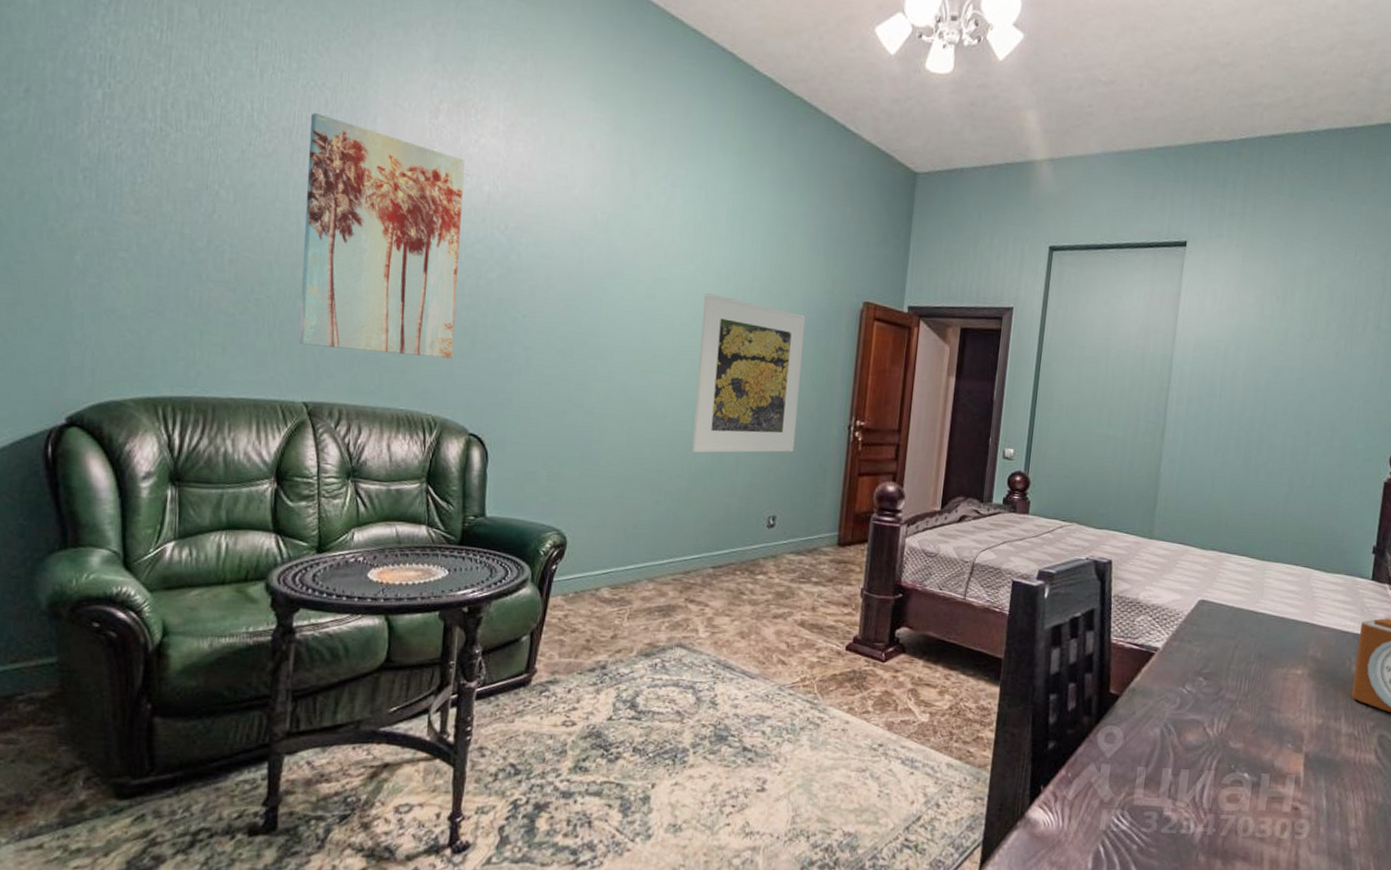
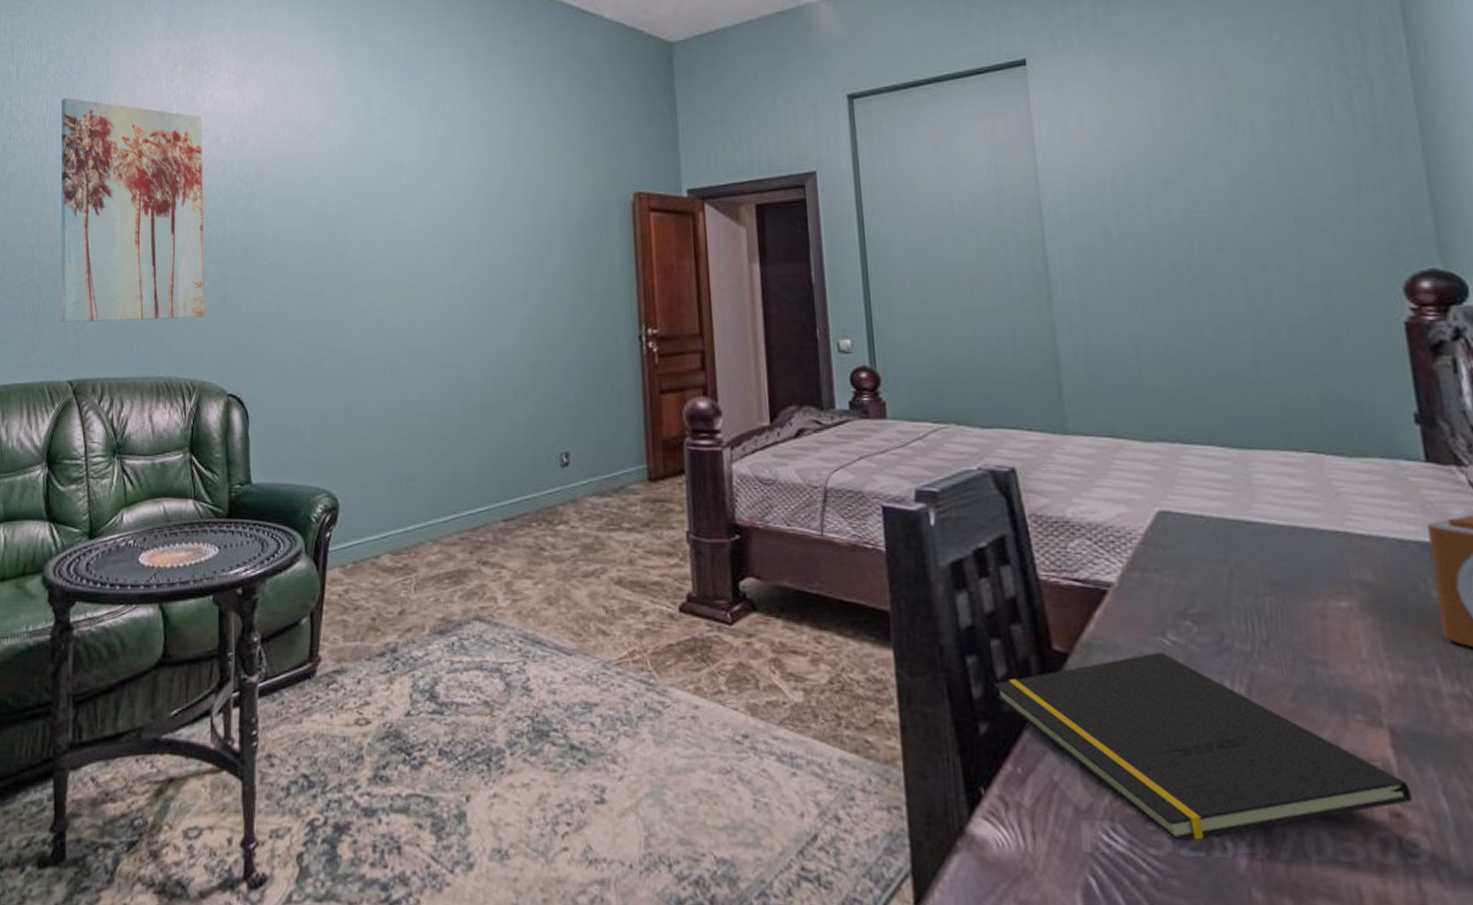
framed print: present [692,293,806,453] -> none [454,210,579,389]
notepad: none [1065,697,1308,823] -> present [994,652,1412,840]

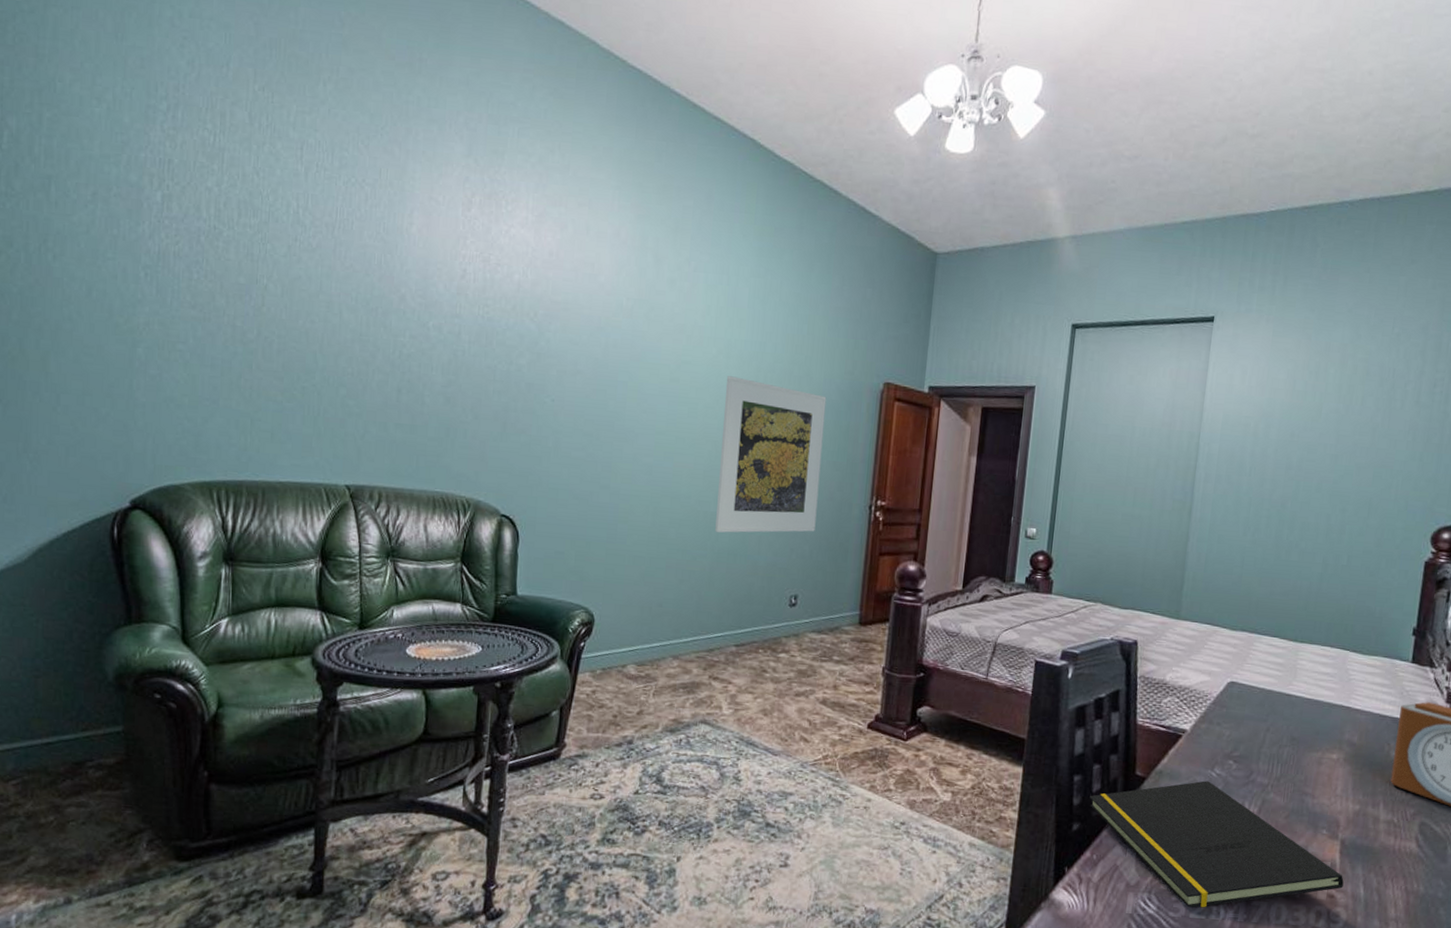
wall art: present [60,98,205,323] -> none [341,208,496,443]
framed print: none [454,210,579,389] -> present [715,376,827,533]

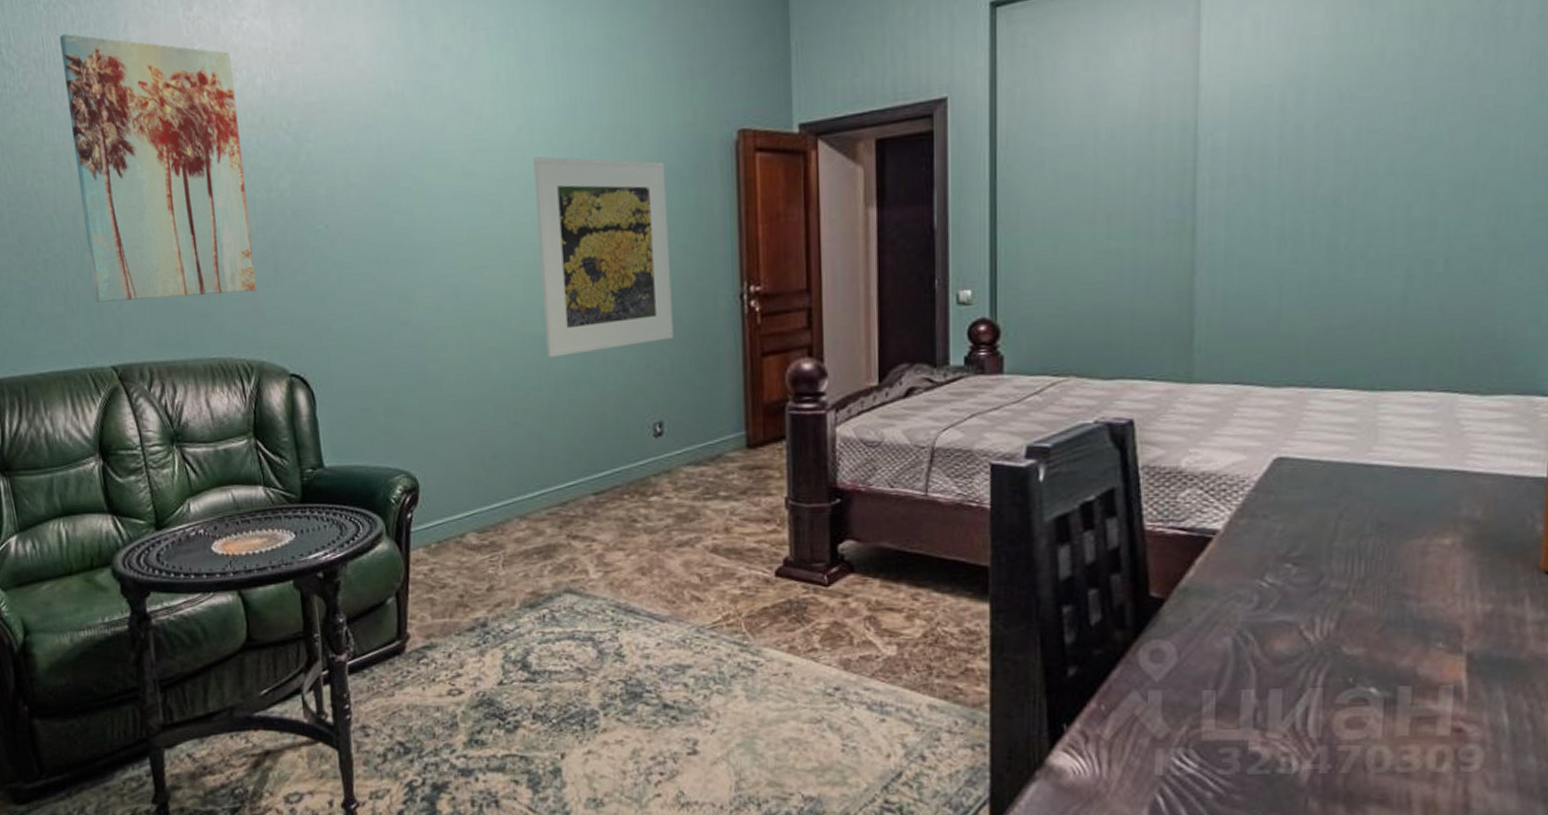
wall art: none [341,208,496,443] -> present [59,34,256,302]
notepad: present [1090,781,1344,908] -> none [1087,594,1476,761]

